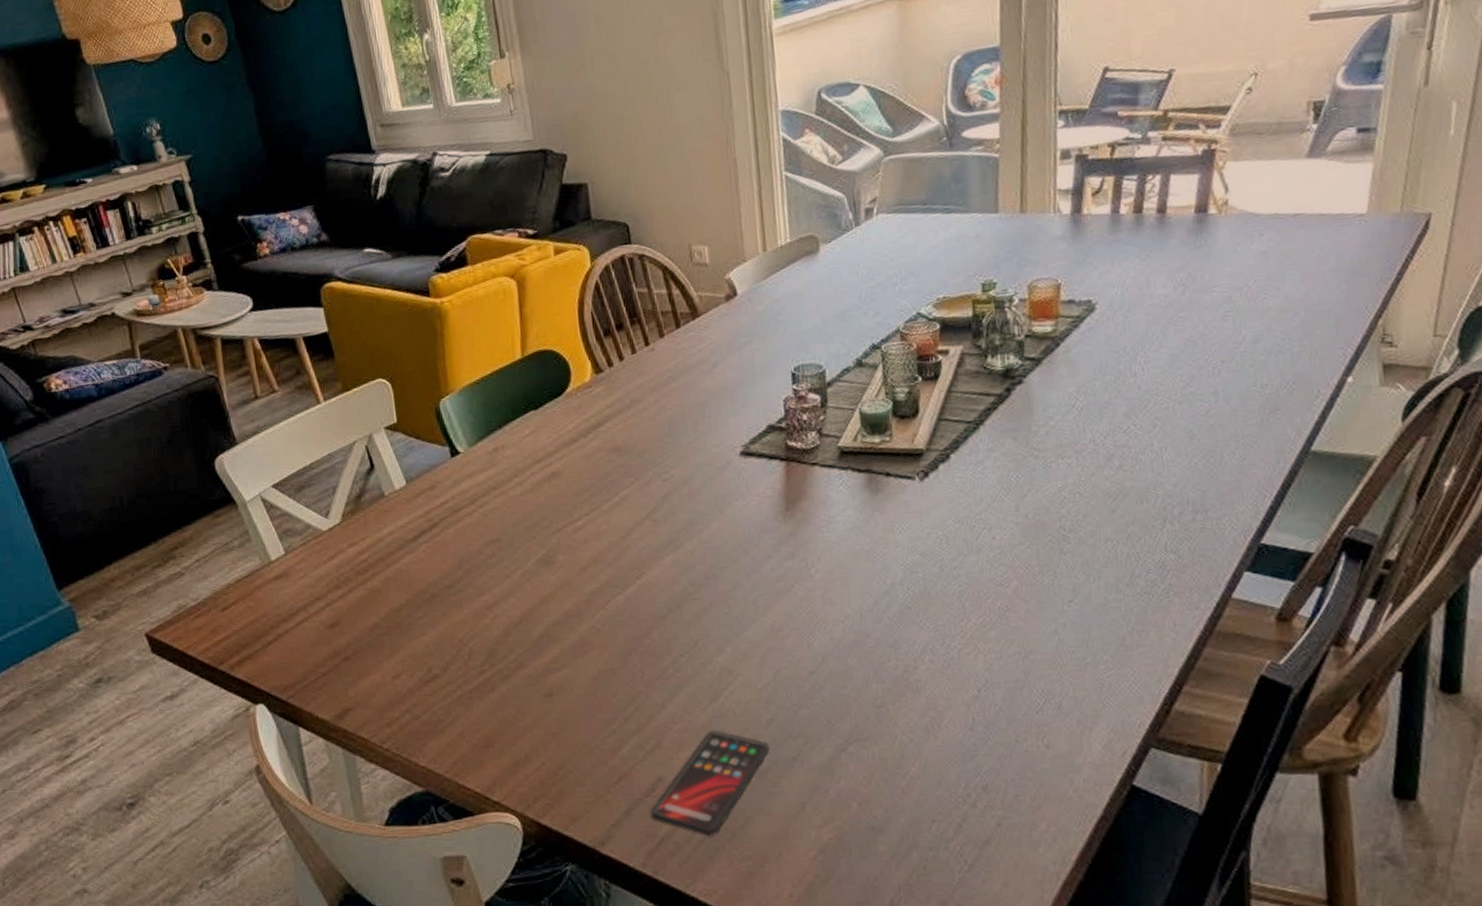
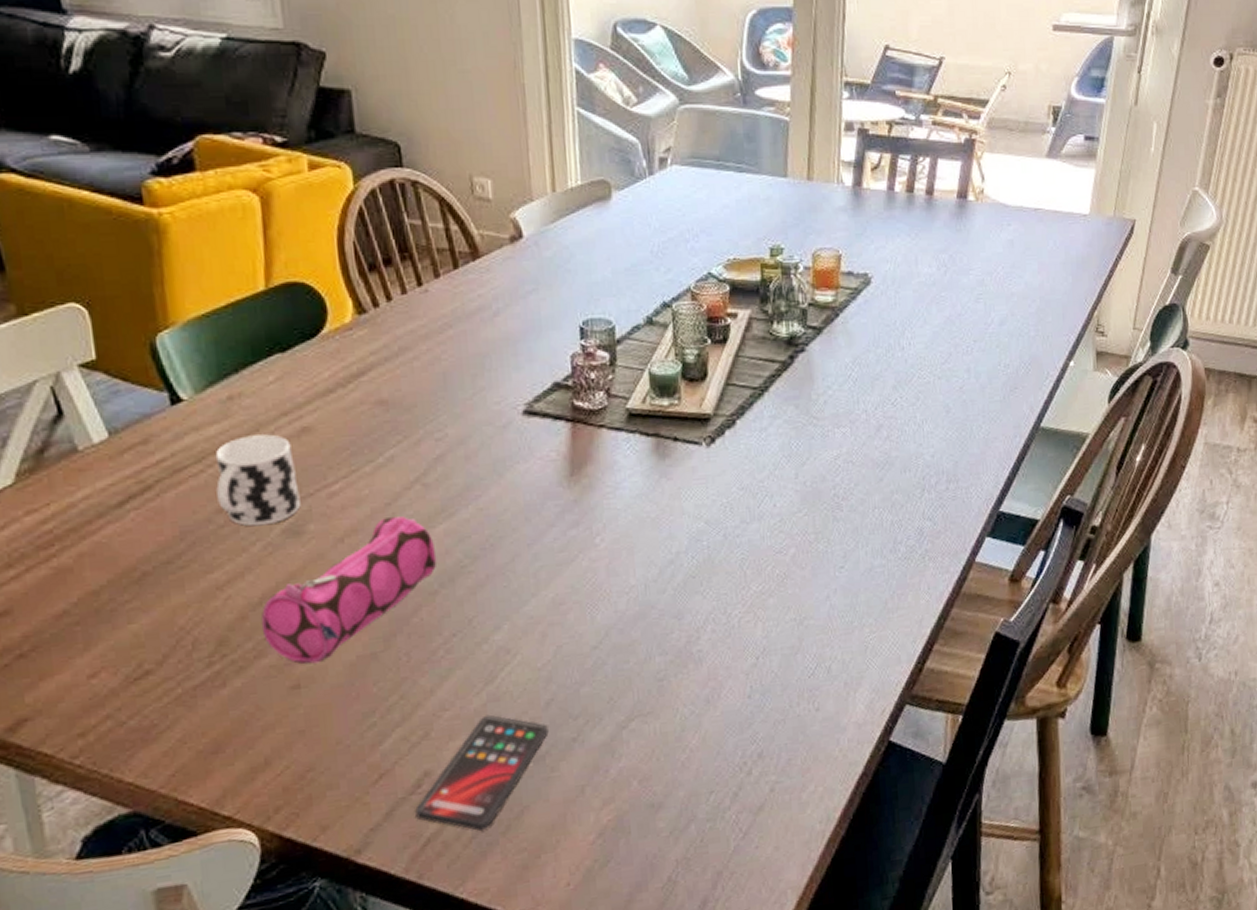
cup: none [484,479,551,557] -> present [215,434,301,527]
pencil case: none [521,548,666,676] -> present [261,516,437,665]

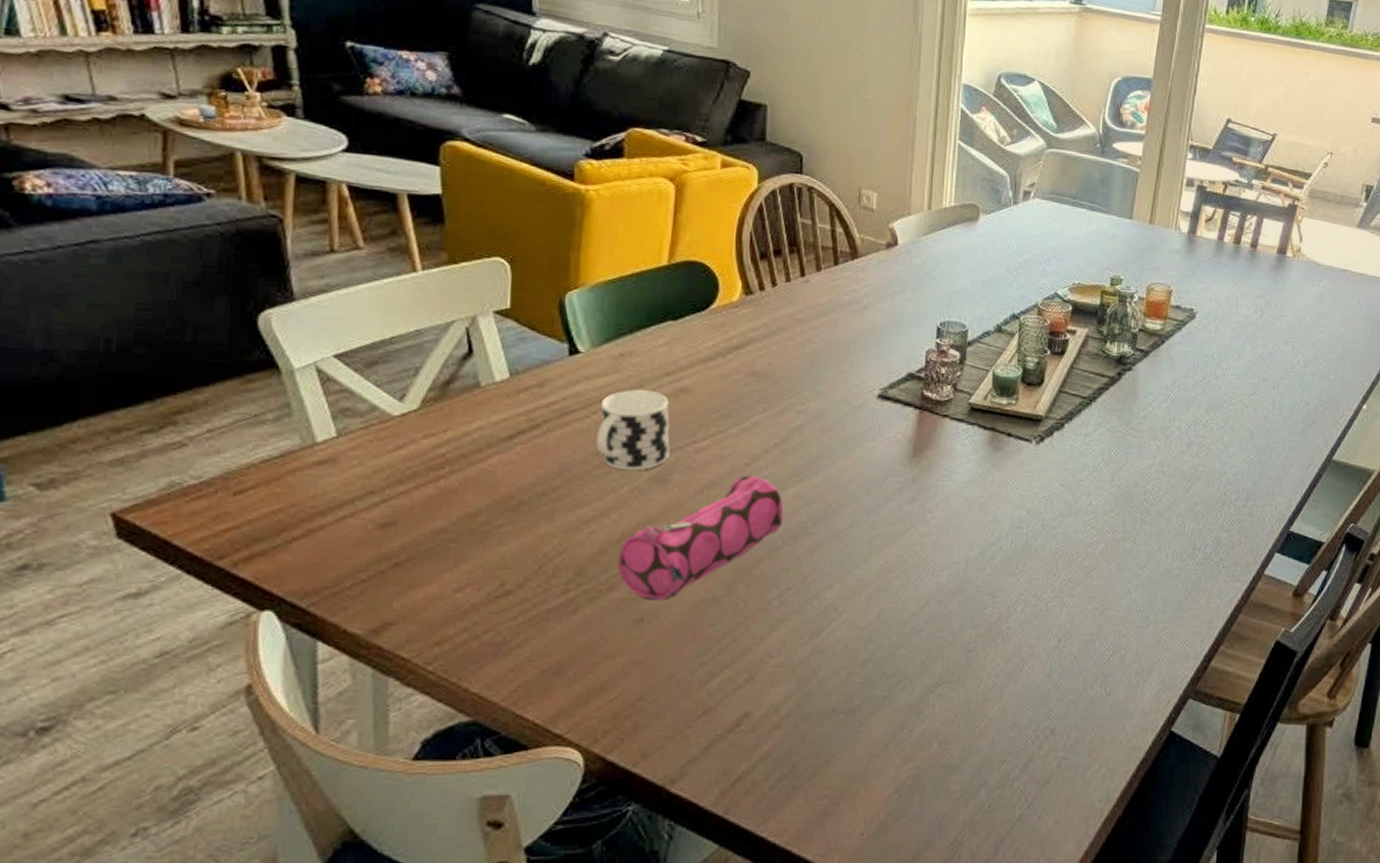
smartphone: present [415,714,549,831] -> none [731,666,863,774]

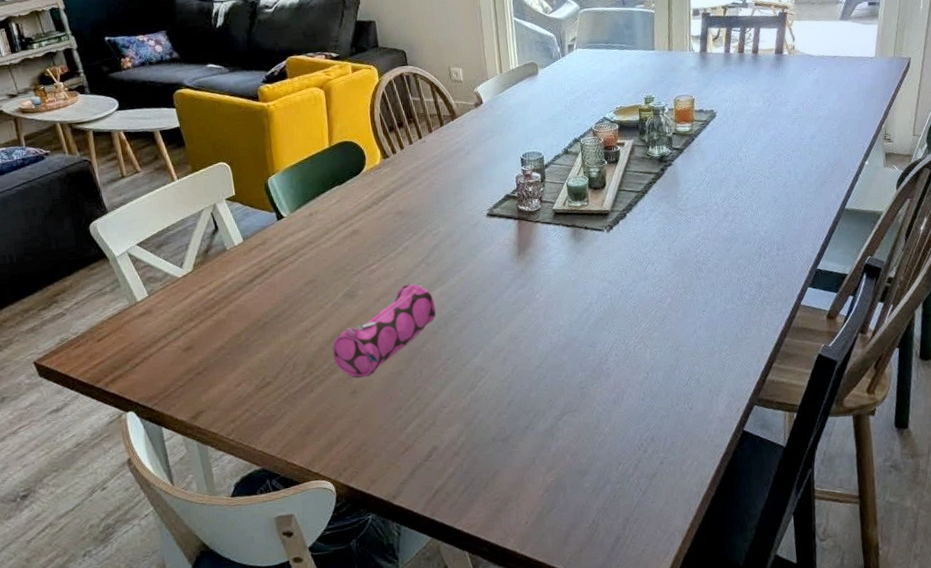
cup: present [596,390,670,471] -> none [303,235,353,293]

